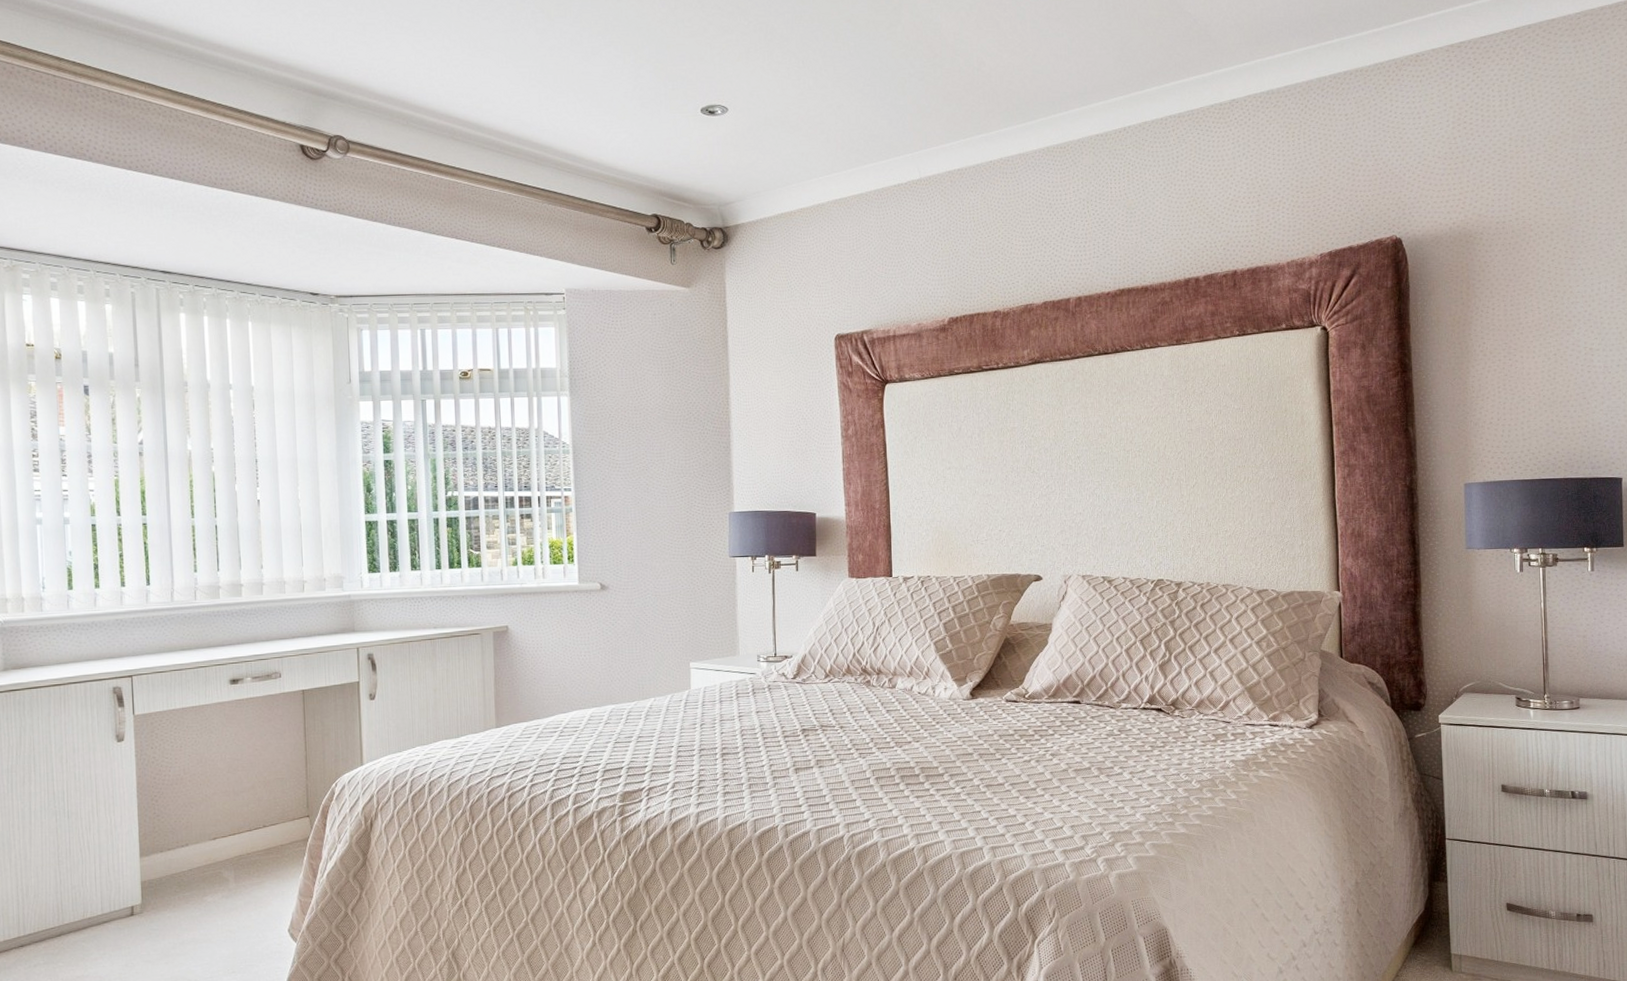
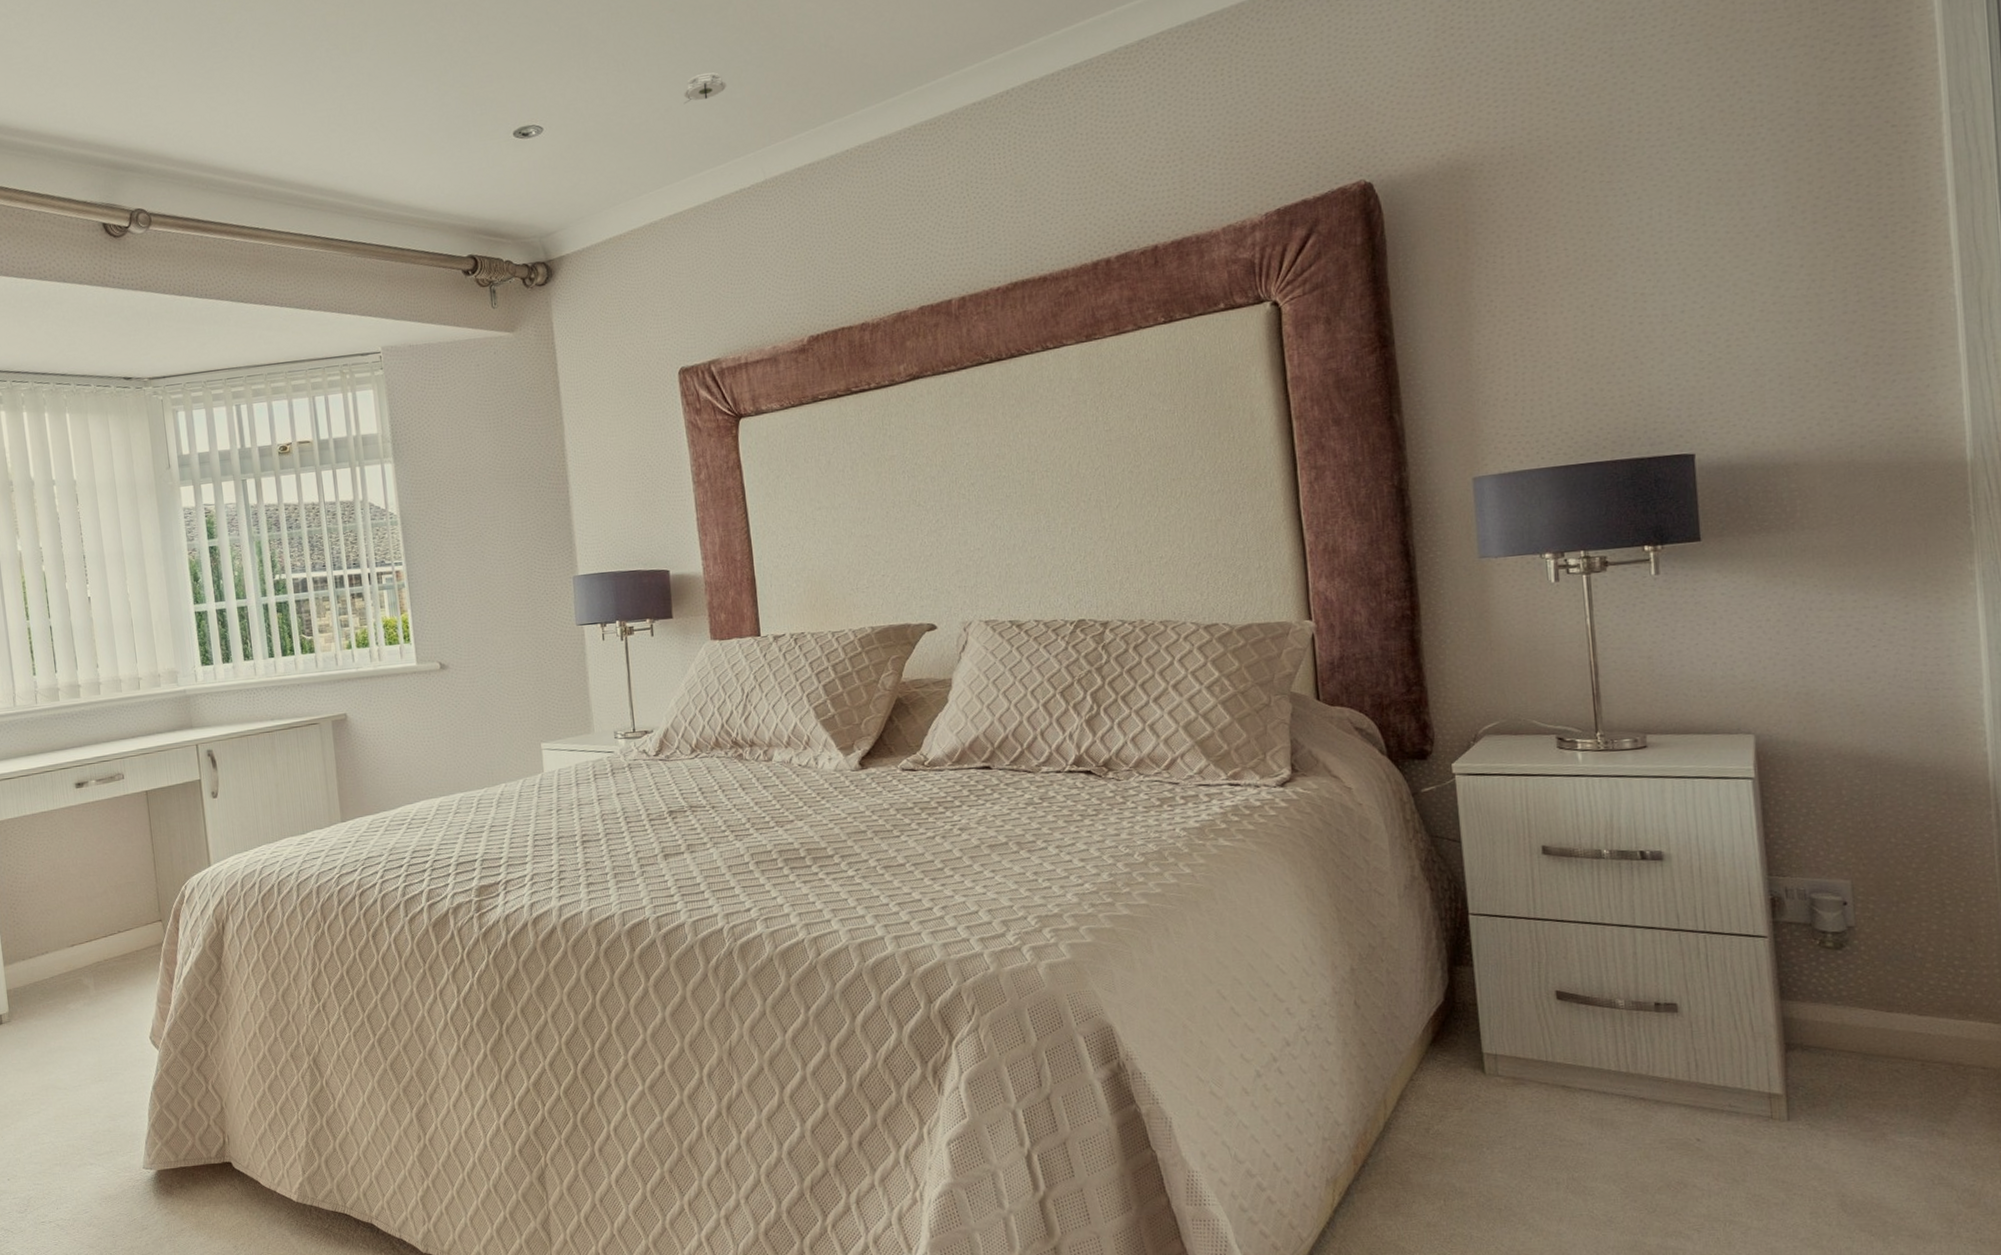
smoke detector: none [854,80,892,104] -> present [684,72,727,105]

